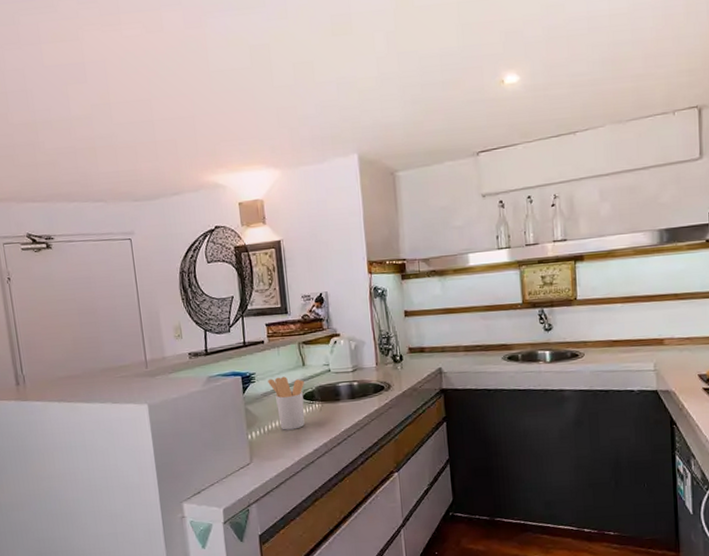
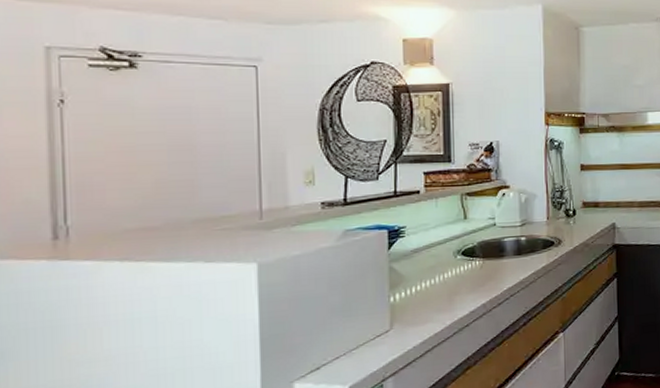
utensil holder: present [268,376,305,430] -> none [421,230,464,291]

